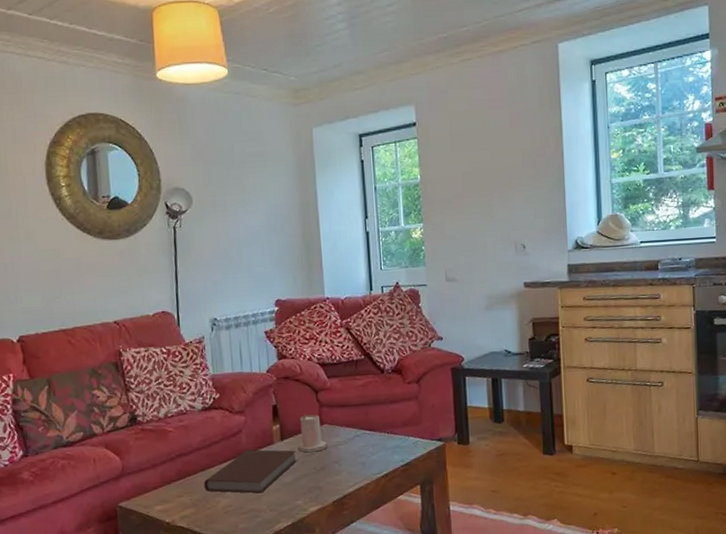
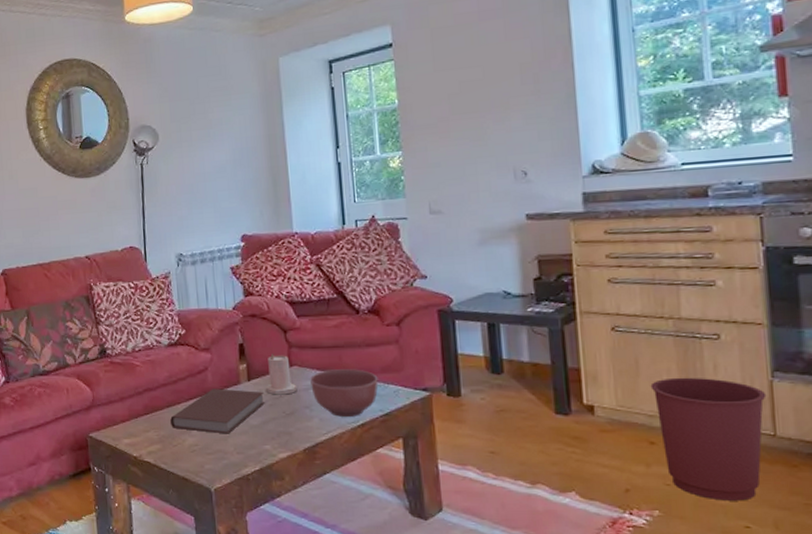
bowl: none [338,424,400,469] -> present [309,369,379,417]
trash can: none [614,418,693,516] -> present [650,377,767,501]

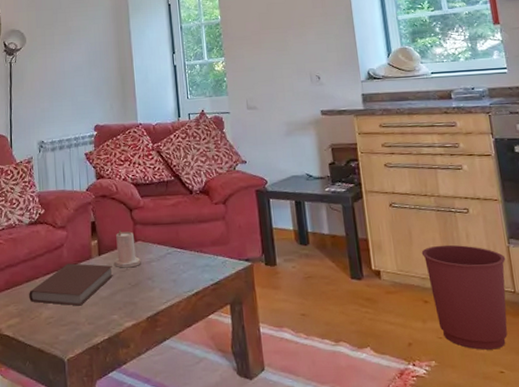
bowl: present [309,369,379,417] -> none [151,243,209,287]

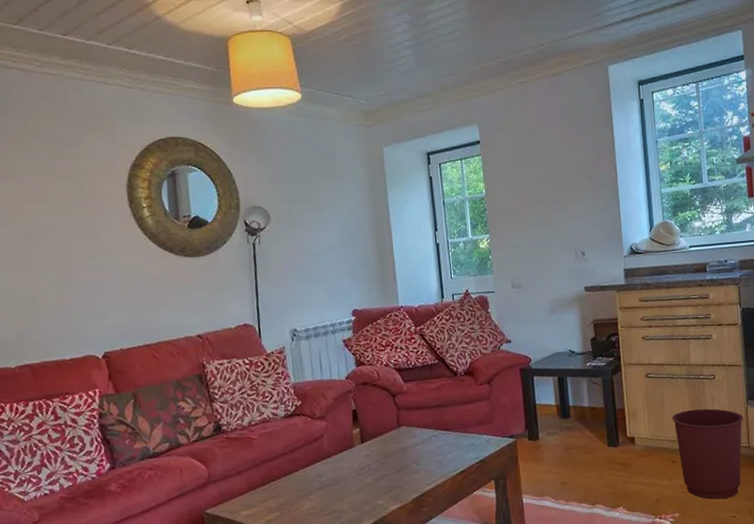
book: present [29,263,113,306] -> none [288,452,377,496]
candle: present [114,229,141,268] -> none [378,416,406,454]

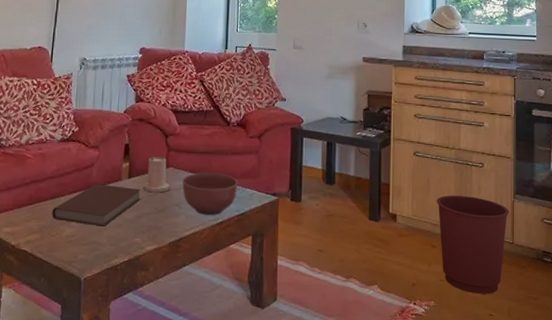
book: none [288,452,377,496] -> present [52,184,141,227]
candle: none [378,416,406,454] -> present [143,154,171,193]
bowl: none [416,424,474,468] -> present [181,172,238,215]

